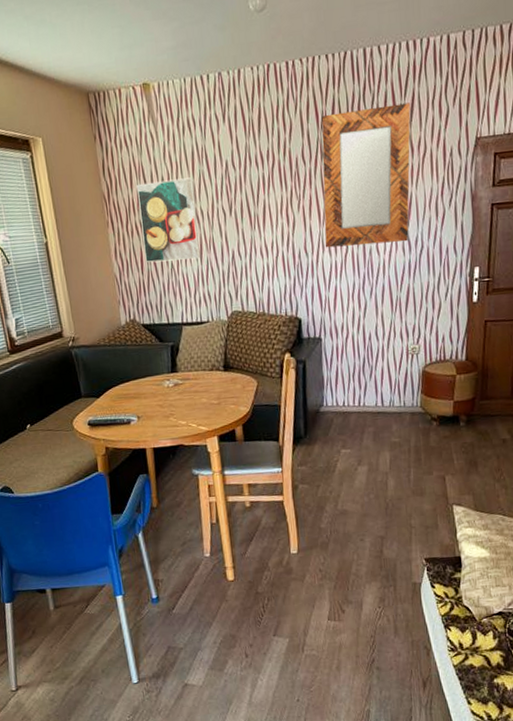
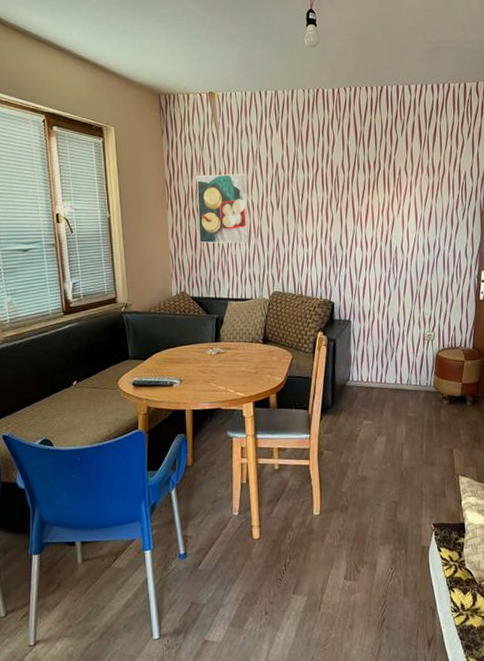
home mirror: present [321,103,411,248] -> none [357,132,434,245]

